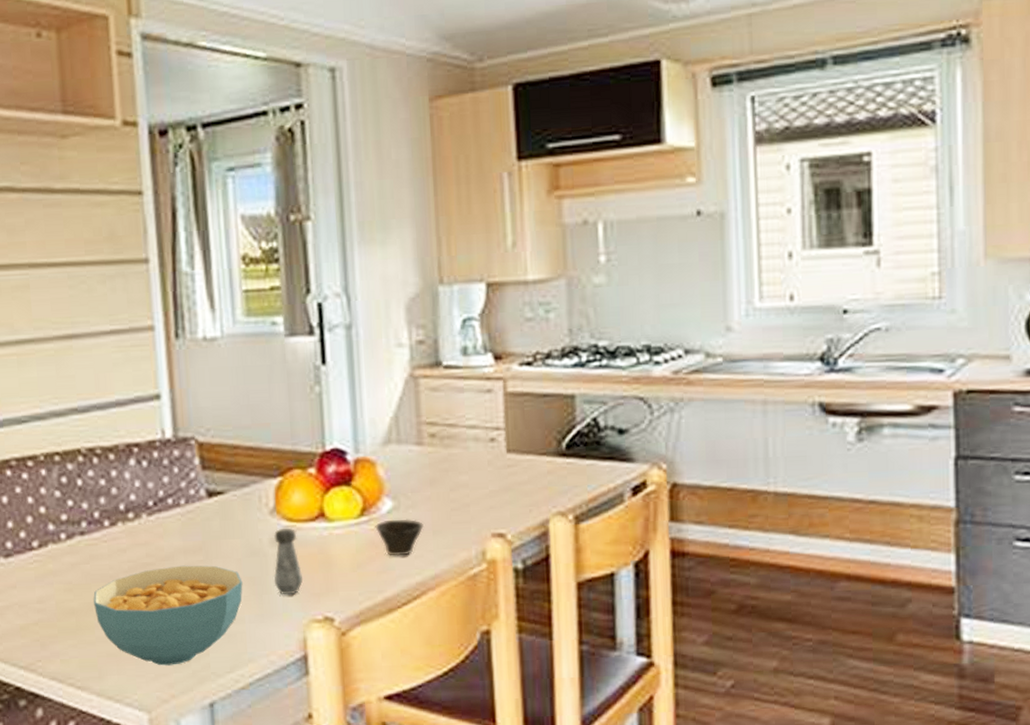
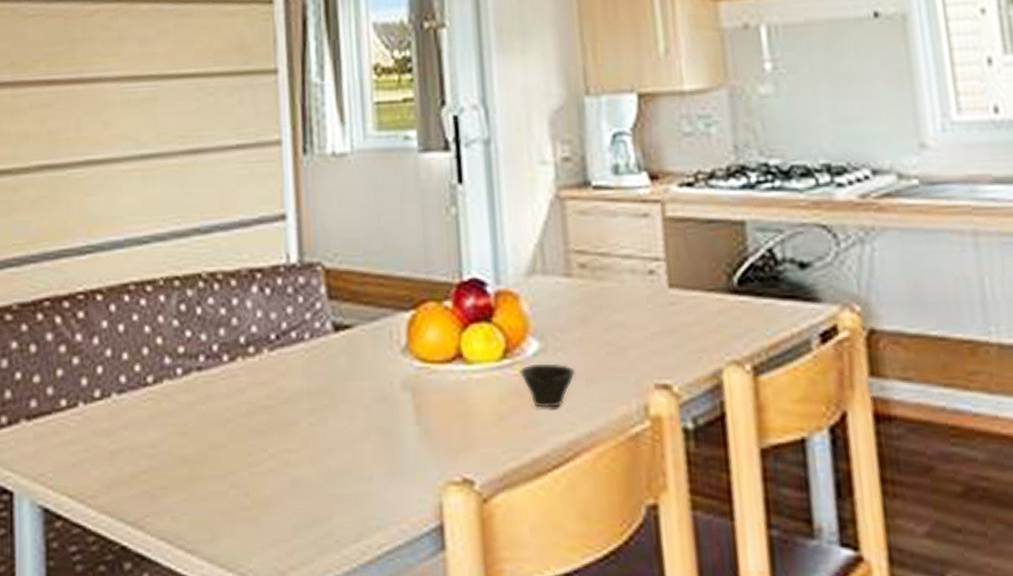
cereal bowl: present [93,565,243,666] -> none [208,410,371,530]
salt shaker: present [273,527,303,595] -> none [405,369,439,450]

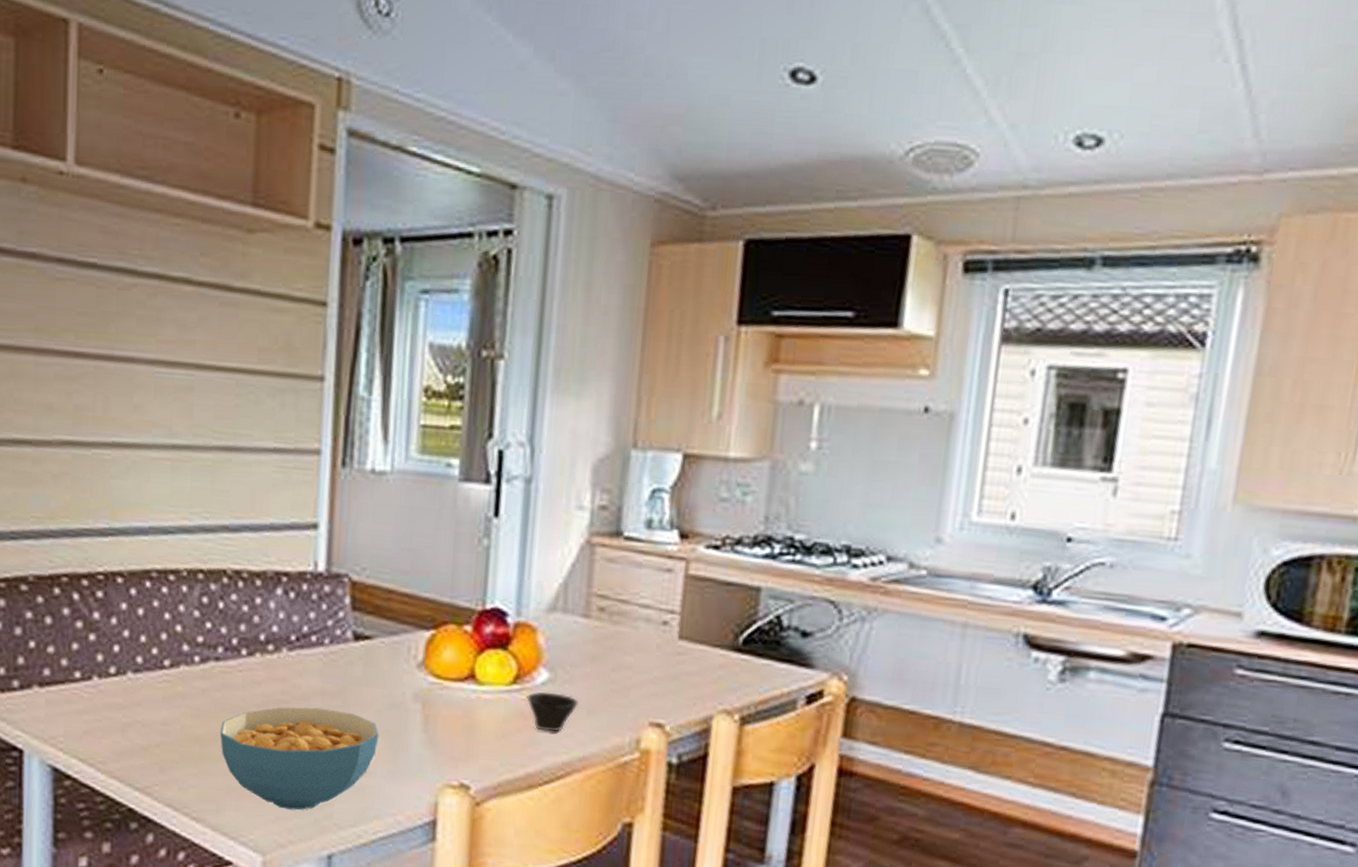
cereal bowl: none [208,410,371,530] -> present [220,707,379,811]

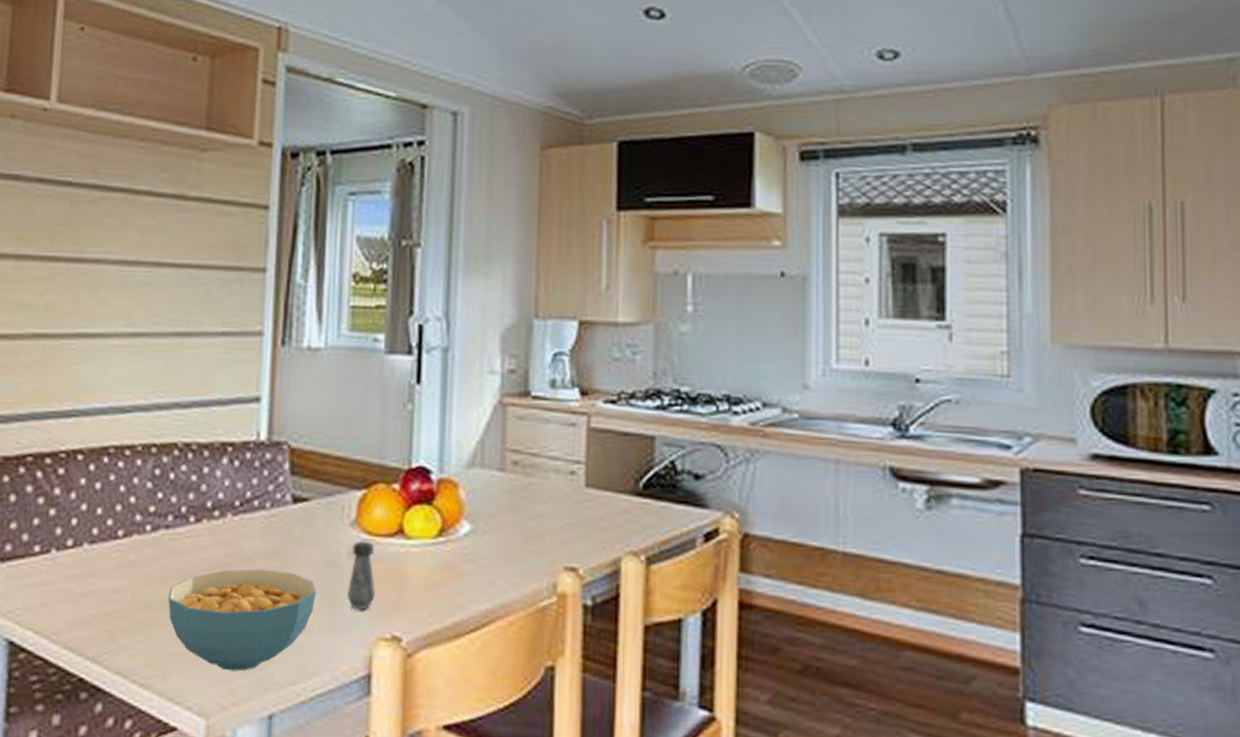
salt shaker: none [412,684,443,756] -> present [347,541,376,610]
cup: present [526,691,578,733] -> none [451,542,499,581]

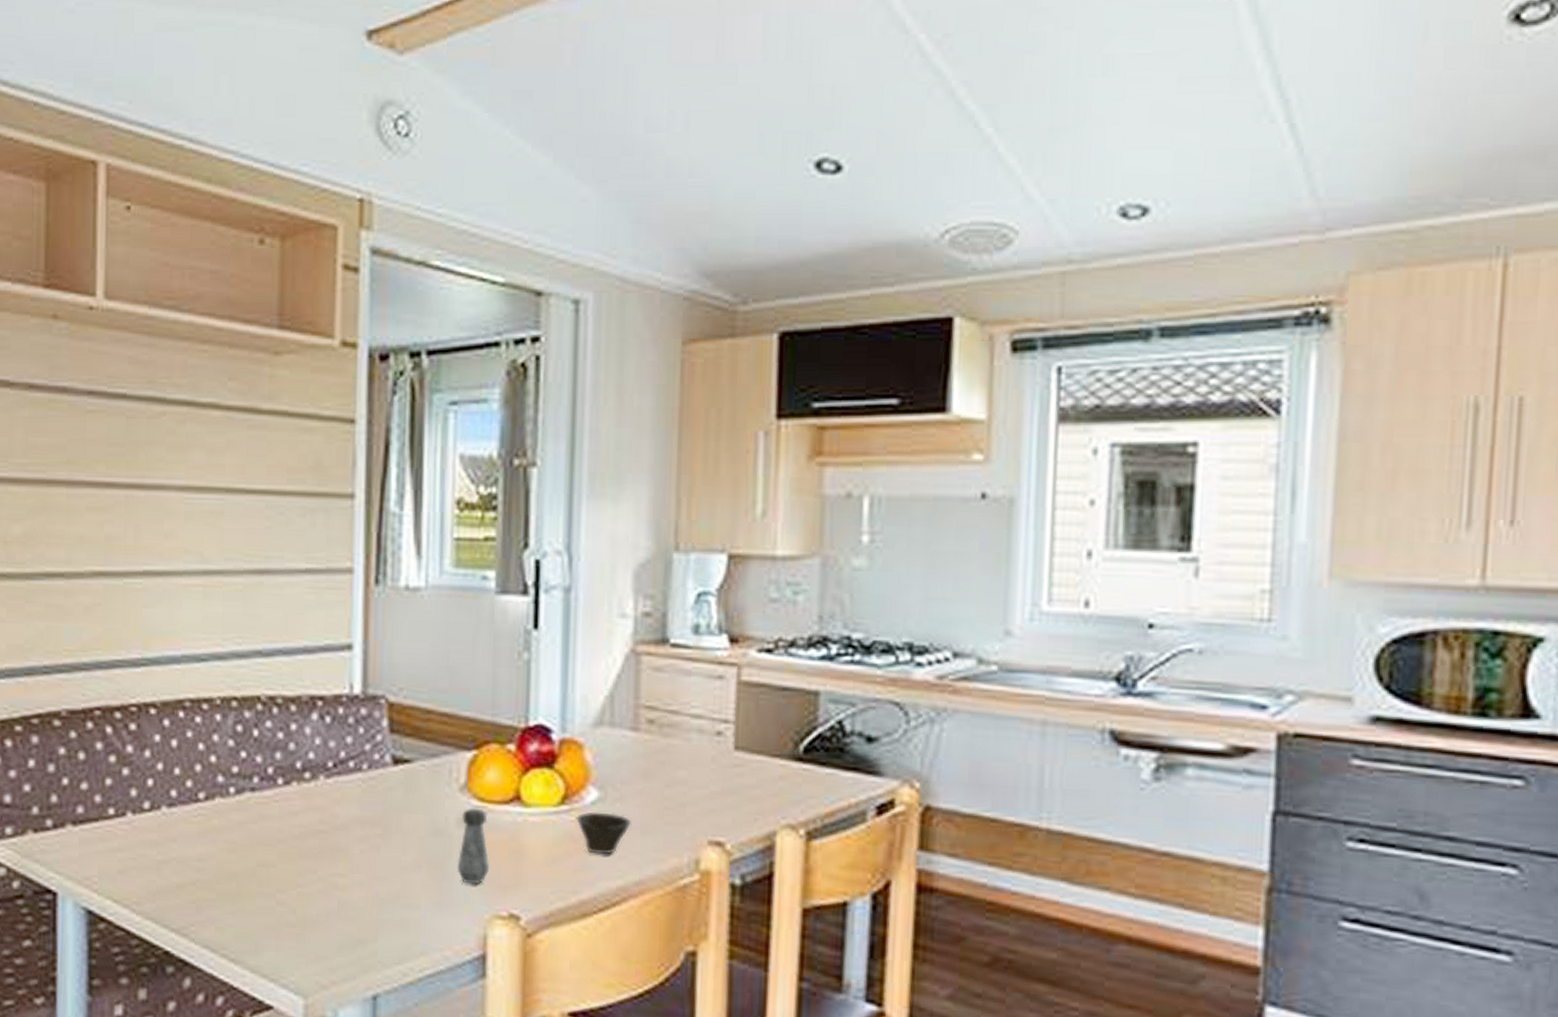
cereal bowl: present [168,569,316,672] -> none [258,837,422,948]
cup: none [451,542,499,581] -> present [576,811,631,855]

